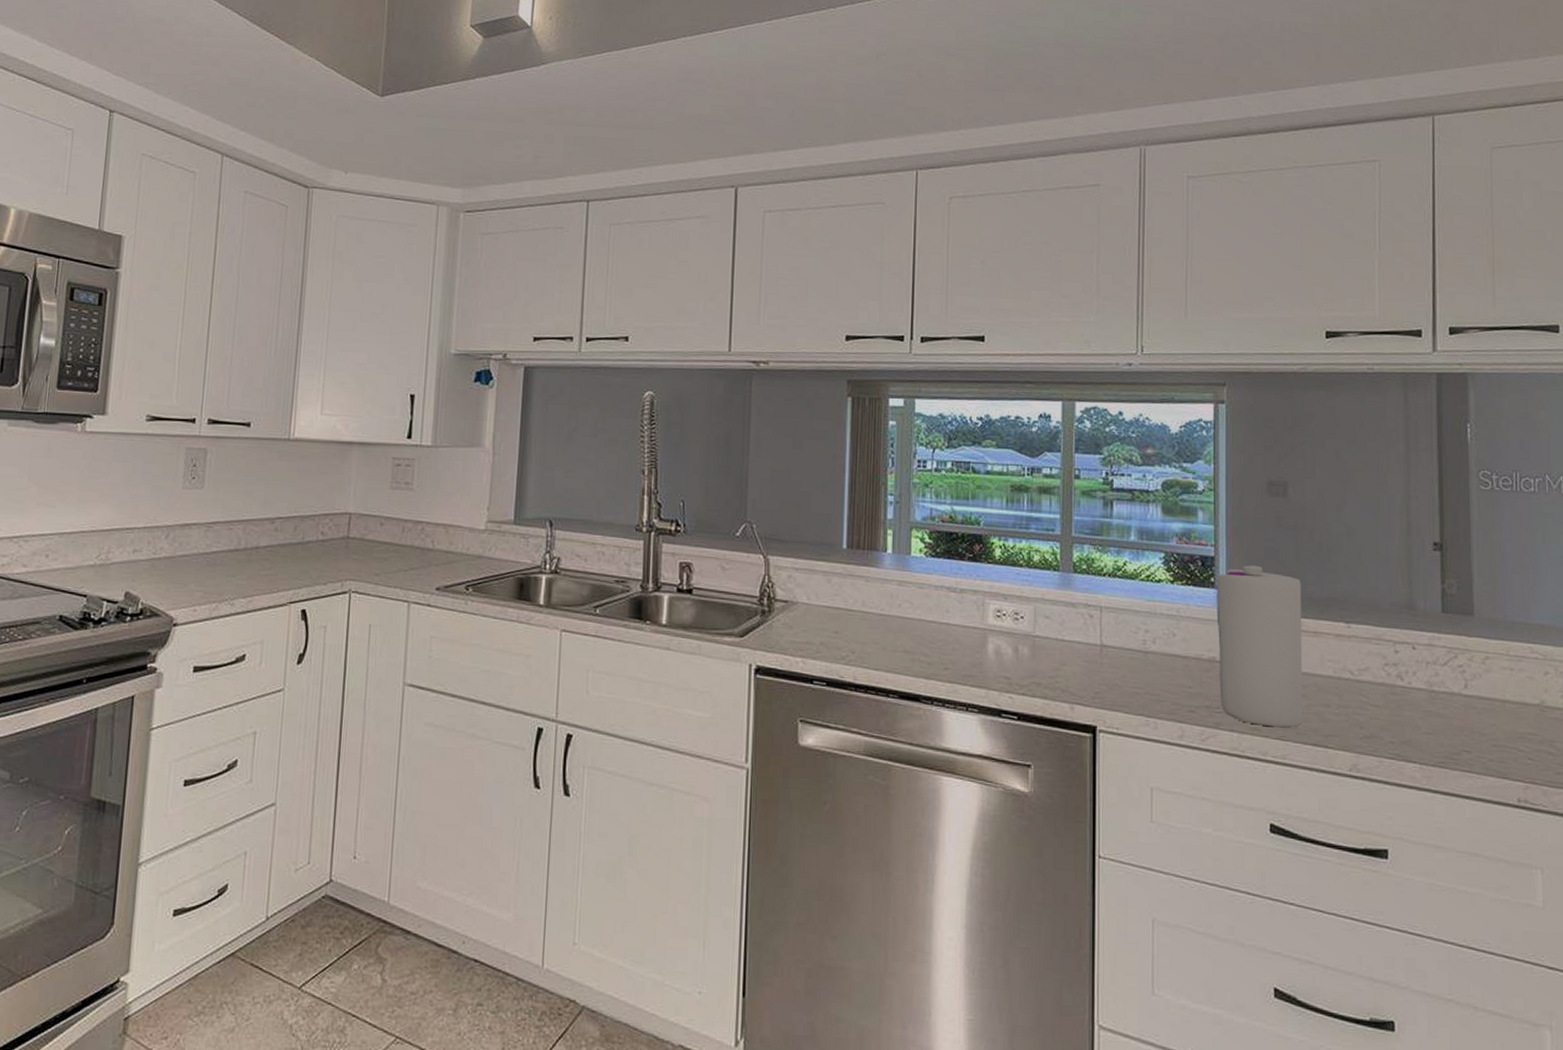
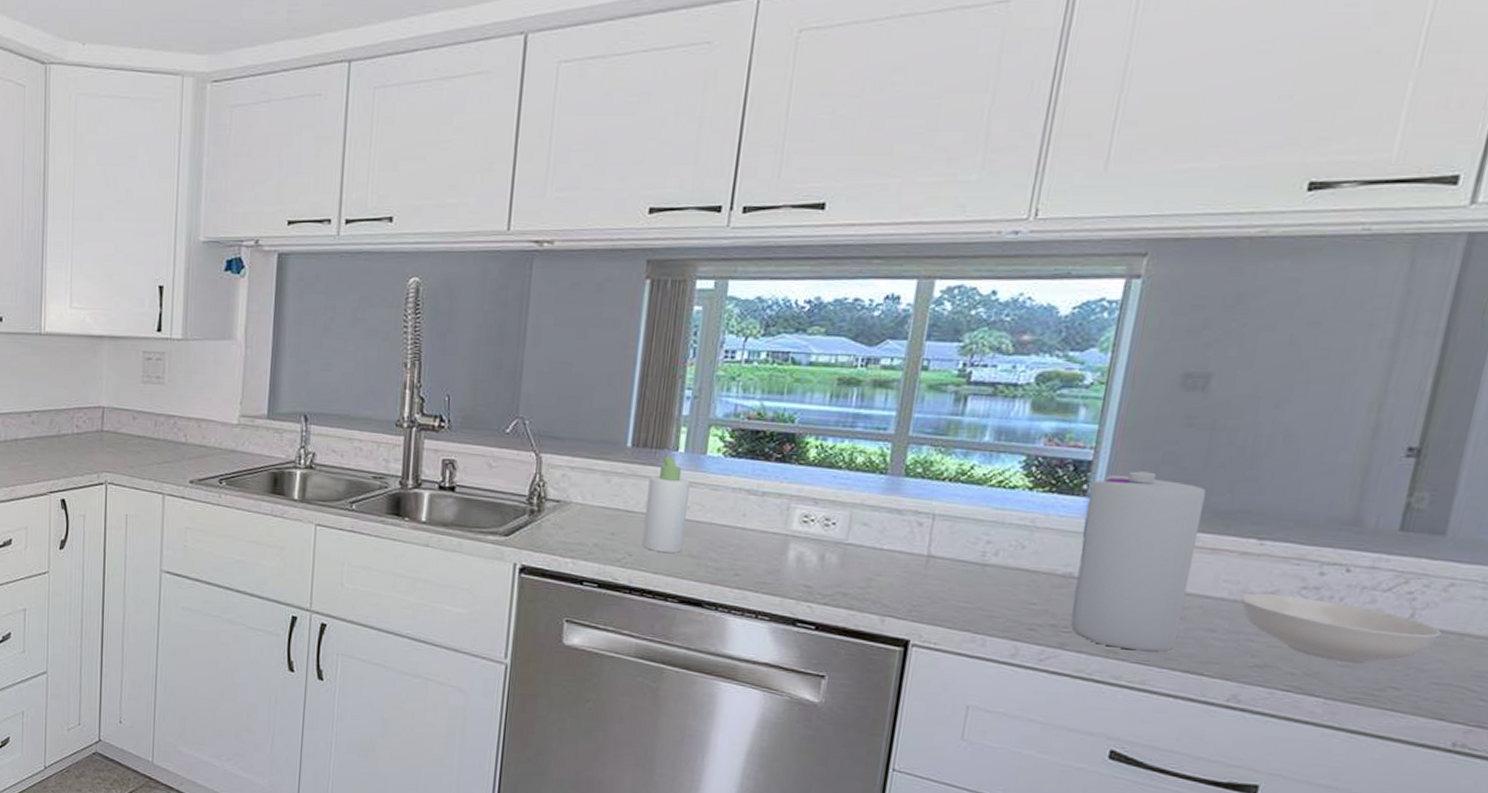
bottle: none [862,549,899,649] -> present [641,448,690,553]
bowl: none [1342,670,1489,730] -> present [1239,593,1441,663]

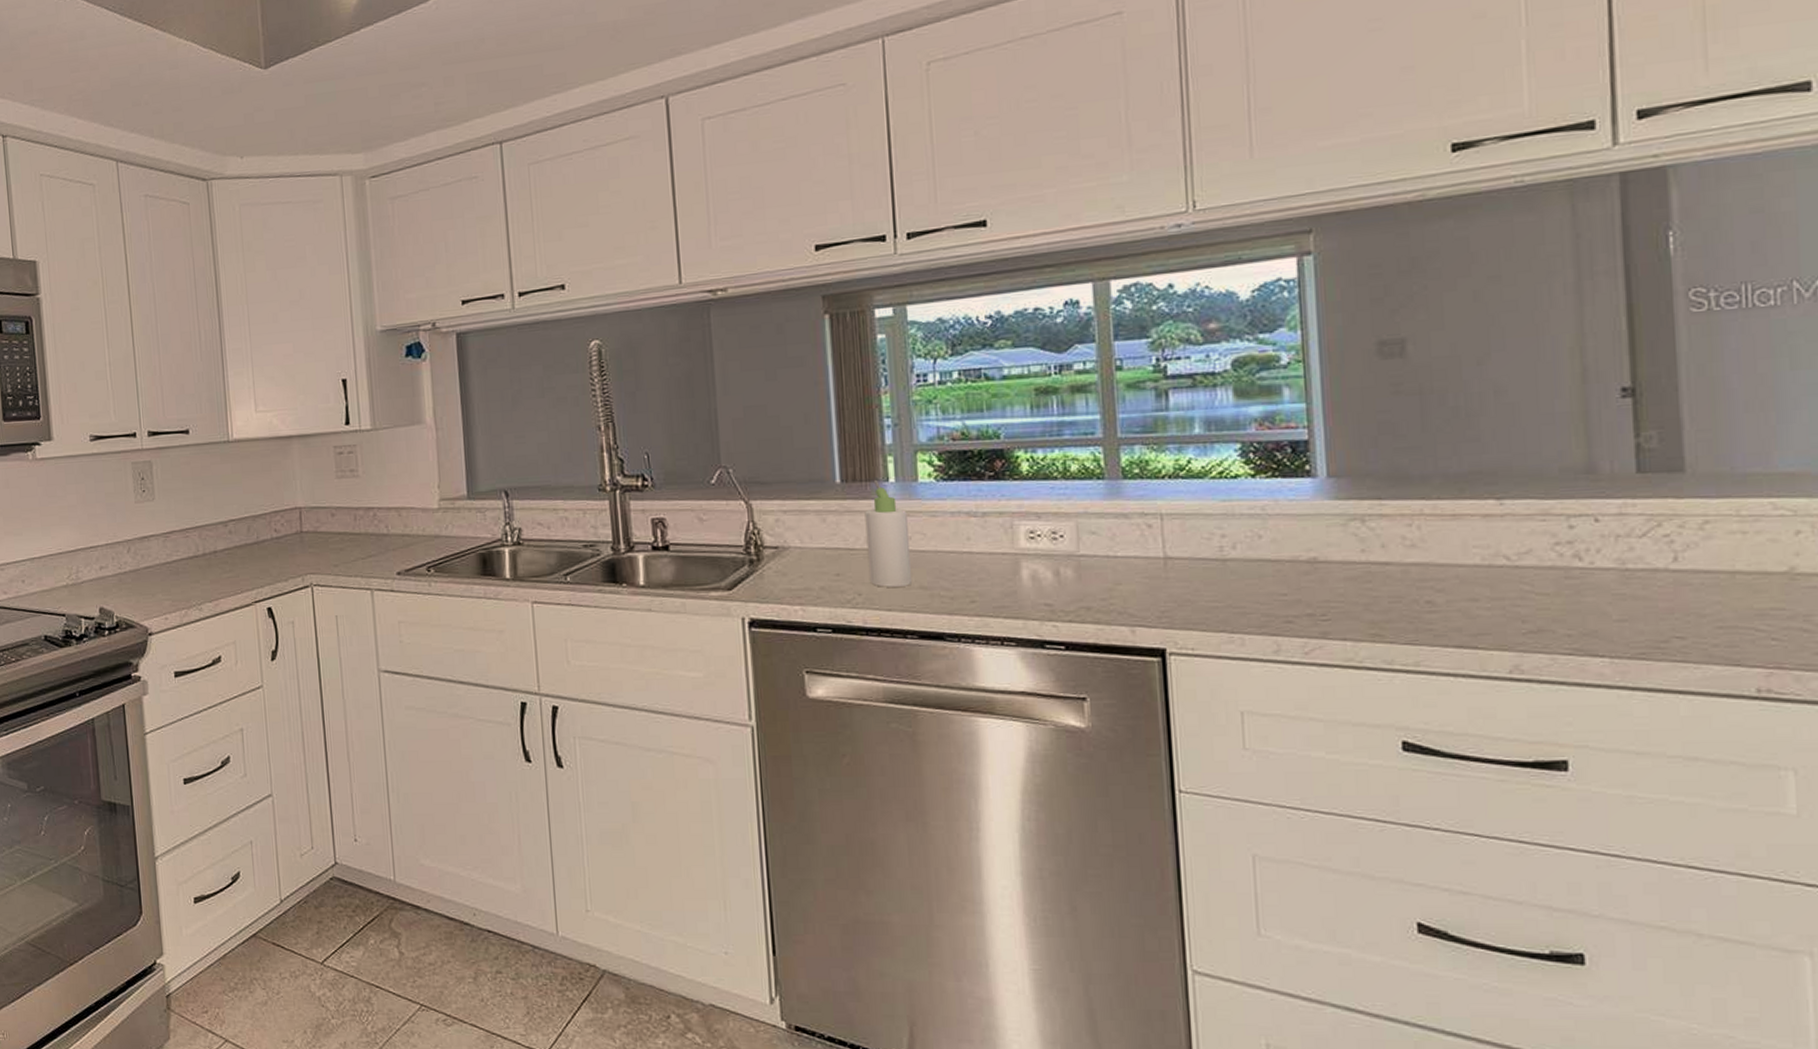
paper towel holder: present [1070,471,1206,652] -> none [1313,444,1442,631]
bowl: present [1239,593,1441,663] -> none [1494,553,1710,617]

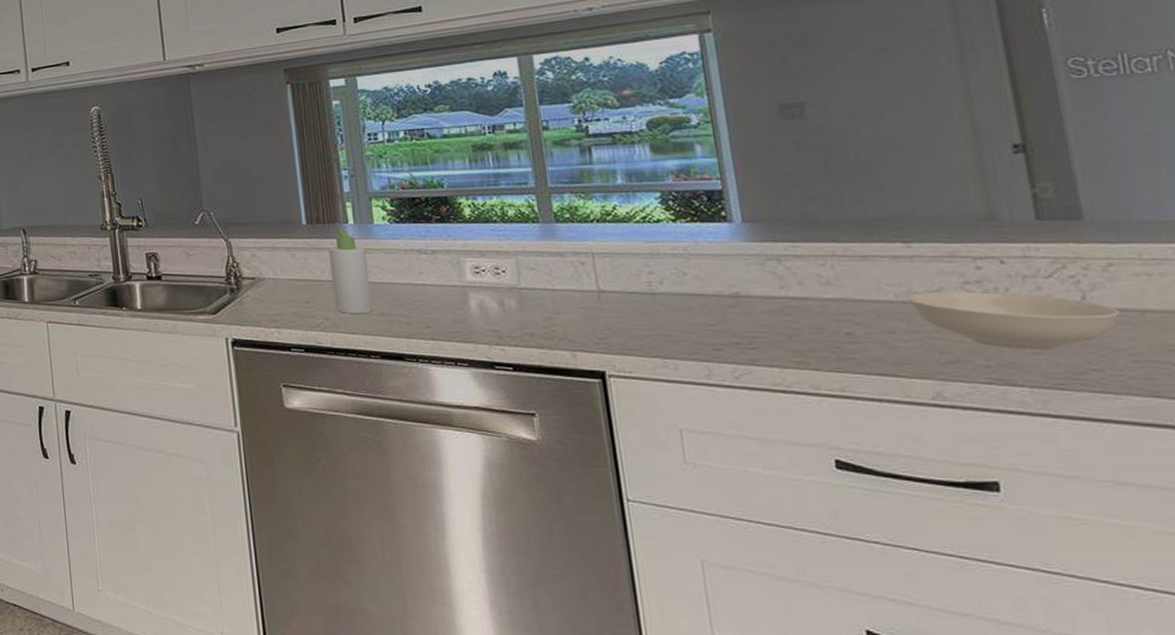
bowl: none [1494,553,1710,617] -> present [907,291,1120,349]

